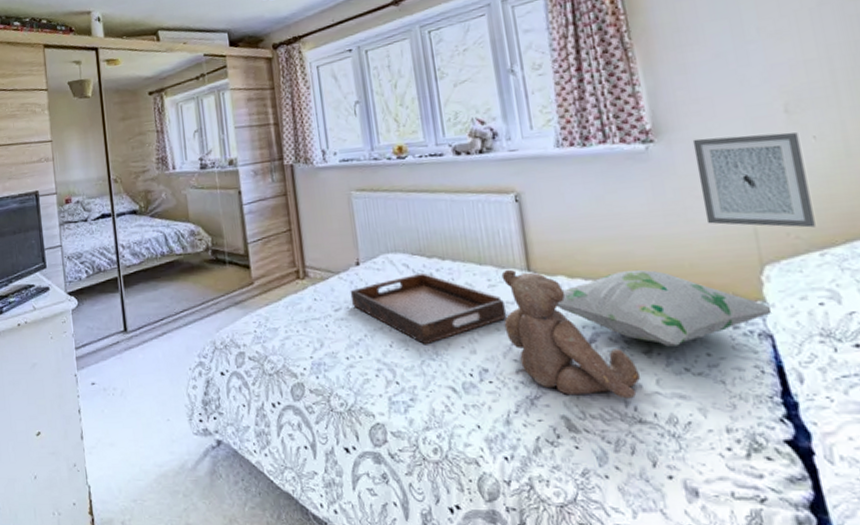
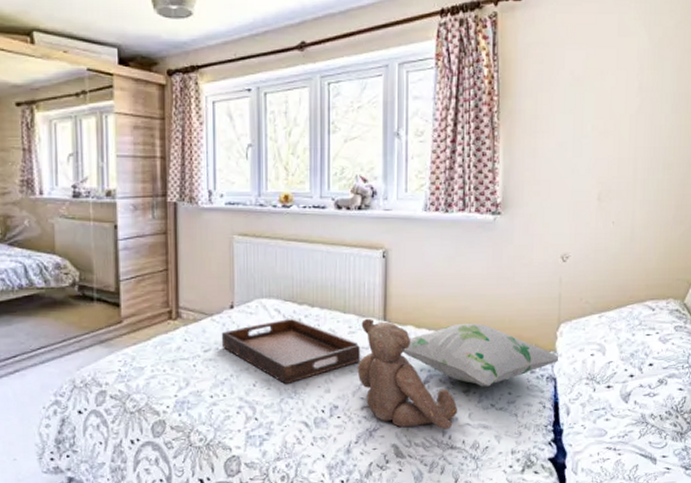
wall art: present [692,132,816,228] -> none [527,215,603,295]

